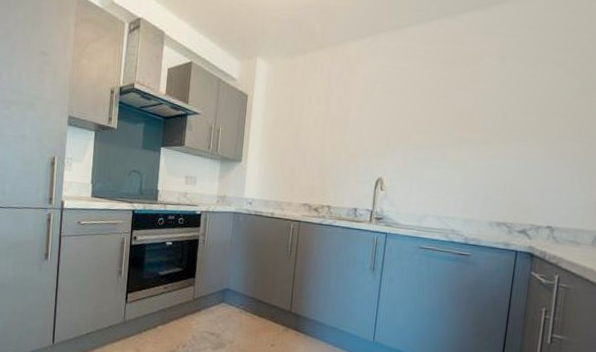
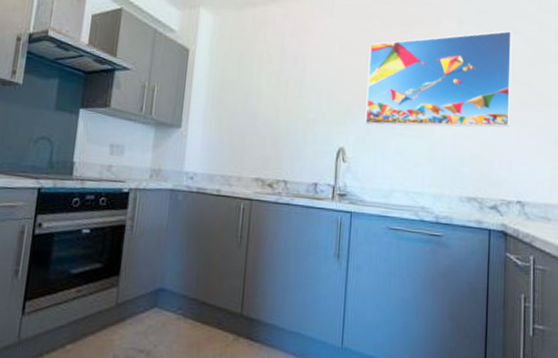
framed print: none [403,63,559,158] -> present [365,30,512,127]

